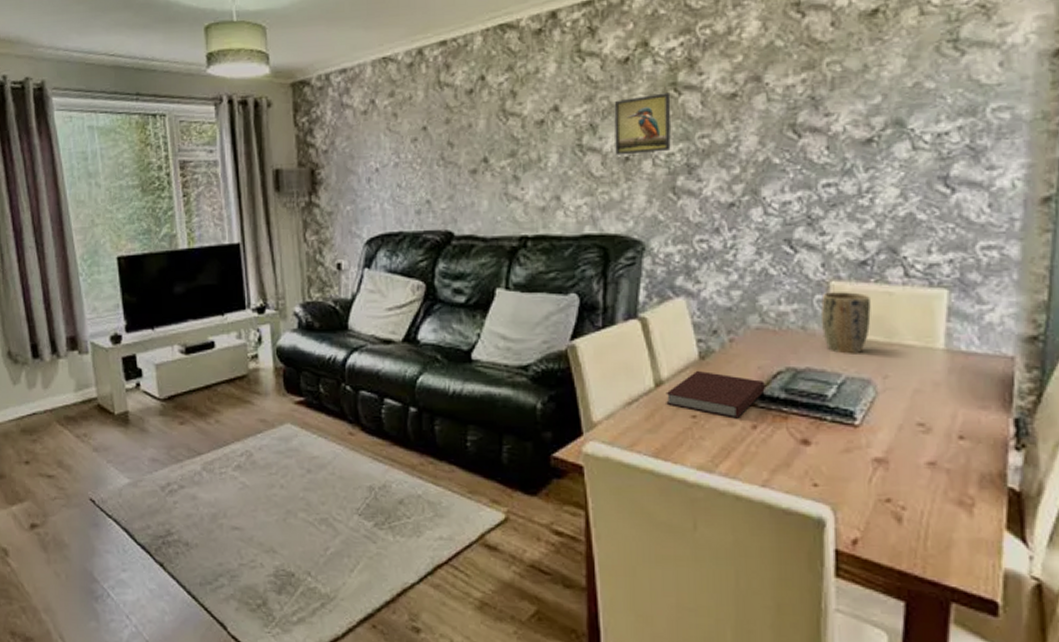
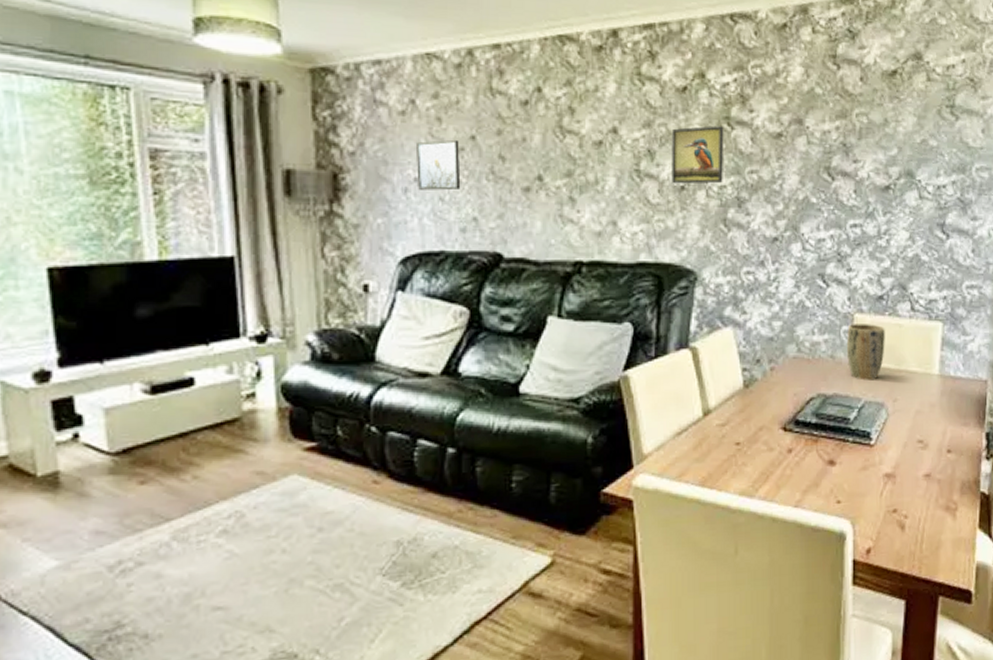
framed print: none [377,131,415,179] -> present [416,139,461,191]
notebook: present [666,370,765,419] -> none [713,398,800,444]

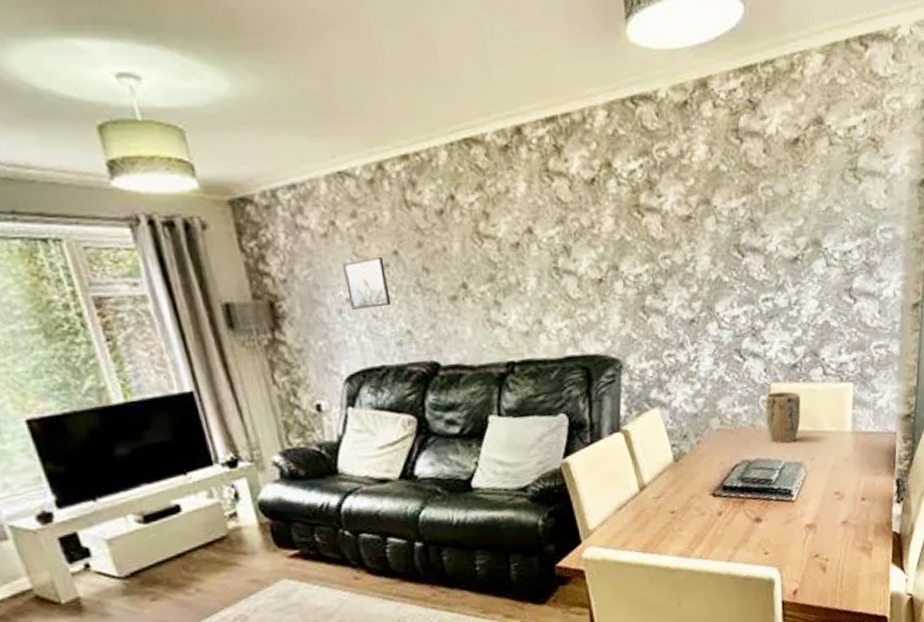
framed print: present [671,125,724,184] -> none [584,214,638,278]

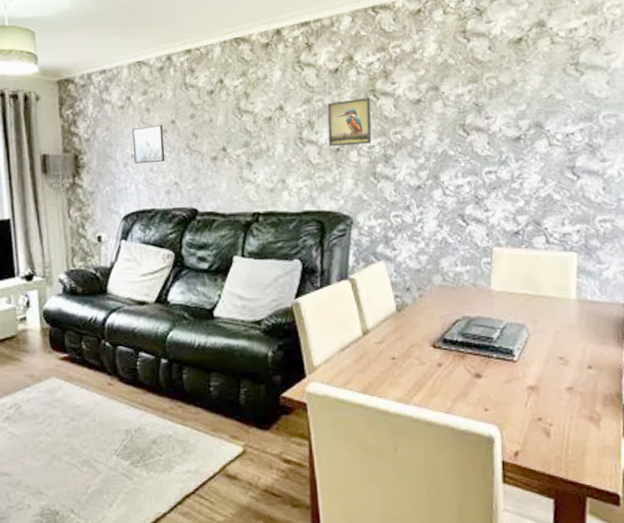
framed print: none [584,214,638,278] -> present [327,97,372,147]
plant pot: present [765,391,801,444] -> none [487,256,523,305]

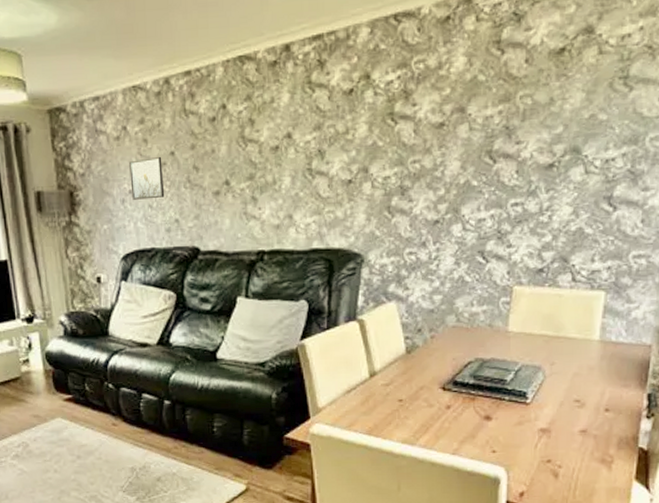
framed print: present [327,97,372,147] -> none [339,122,388,179]

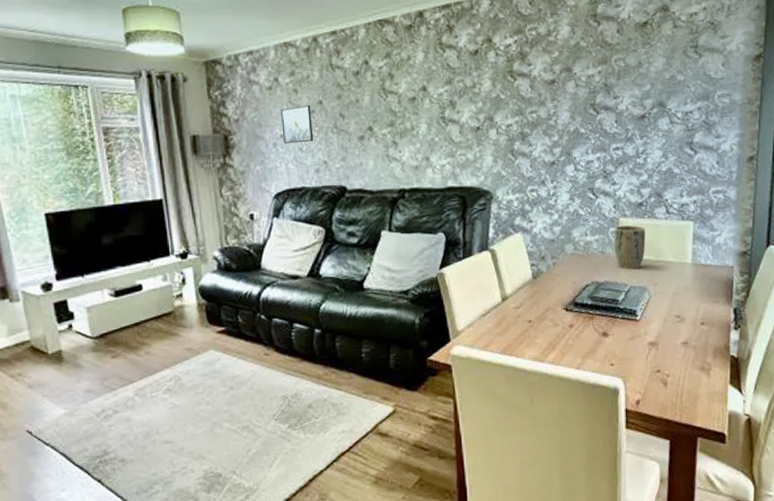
plant pot: none [505,295,544,346] -> present [614,225,646,270]

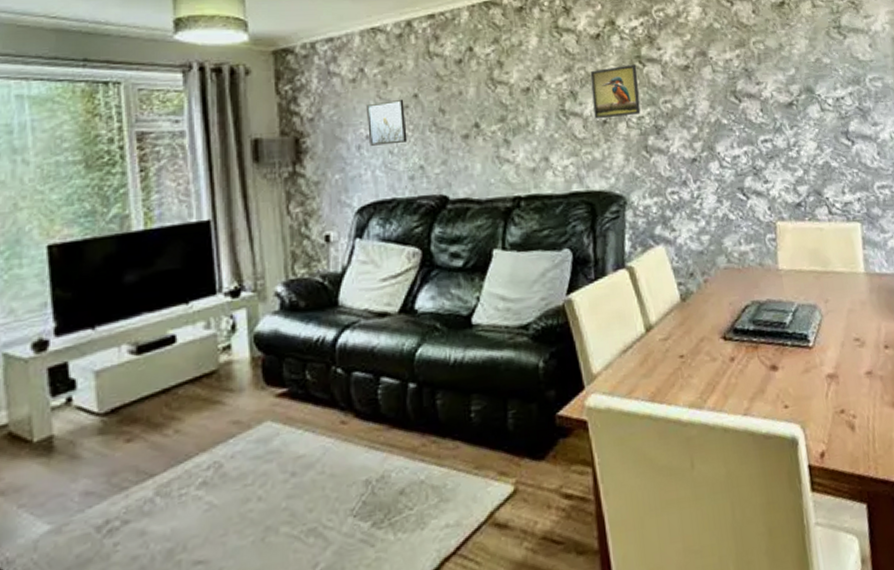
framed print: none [467,78,510,126] -> present [590,64,641,119]
plant pot: present [614,225,646,270] -> none [771,230,810,285]

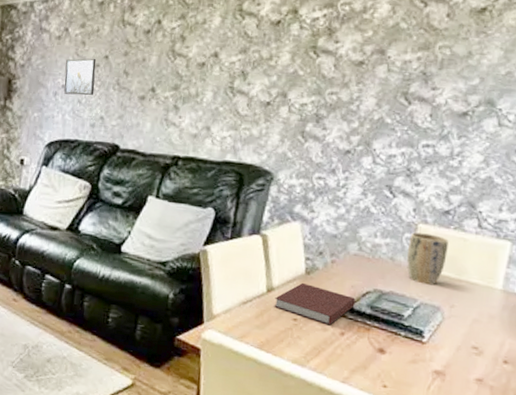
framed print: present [590,64,641,119] -> none [259,53,311,102]
notebook: none [655,311,737,354] -> present [274,282,356,326]
plant pot: none [771,230,810,285] -> present [407,232,449,285]

